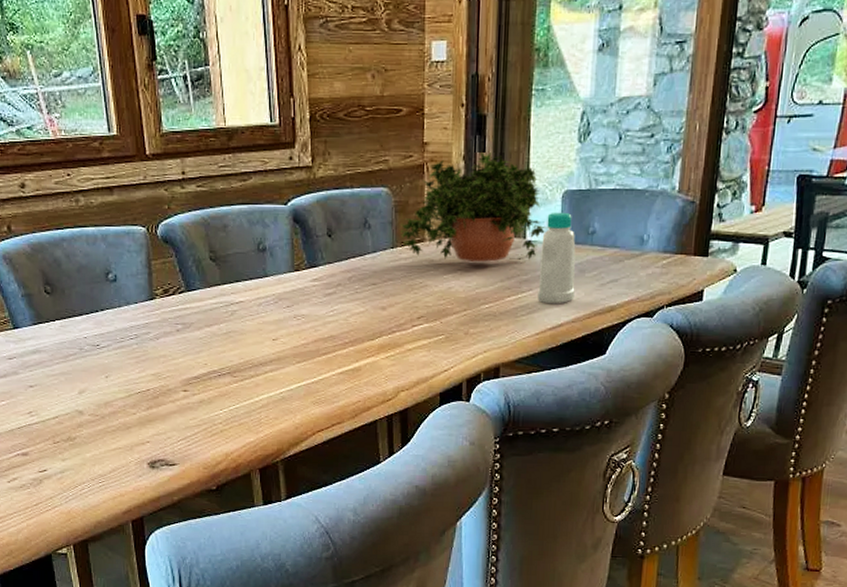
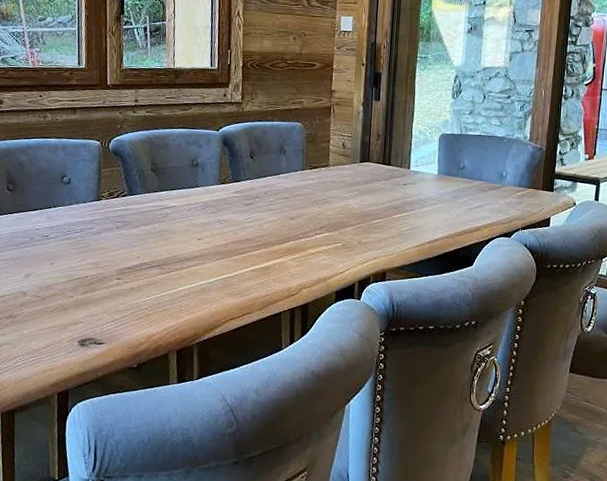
potted plant: present [399,152,547,262] -> none [309,101,427,186]
bottle: present [538,212,576,305] -> none [418,150,450,223]

